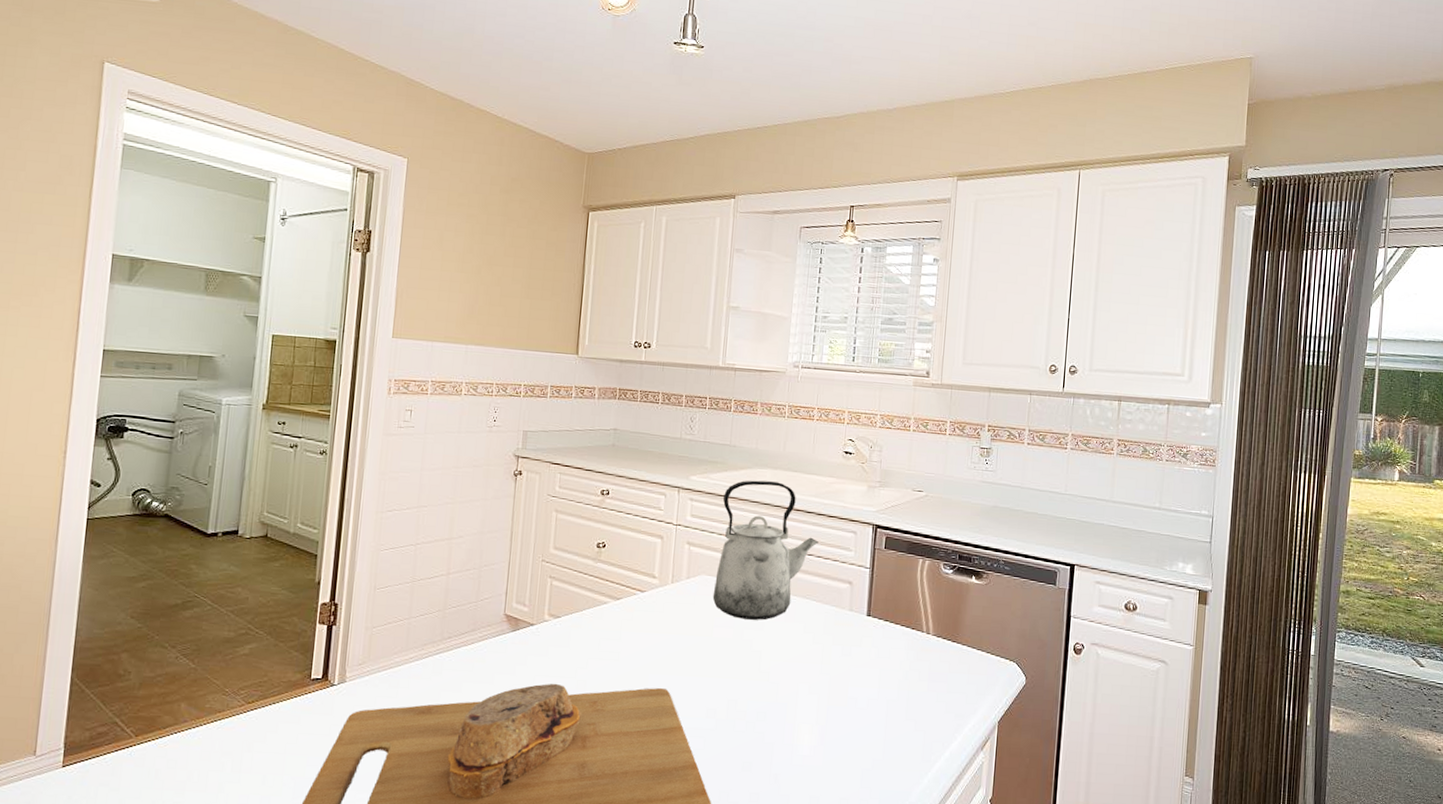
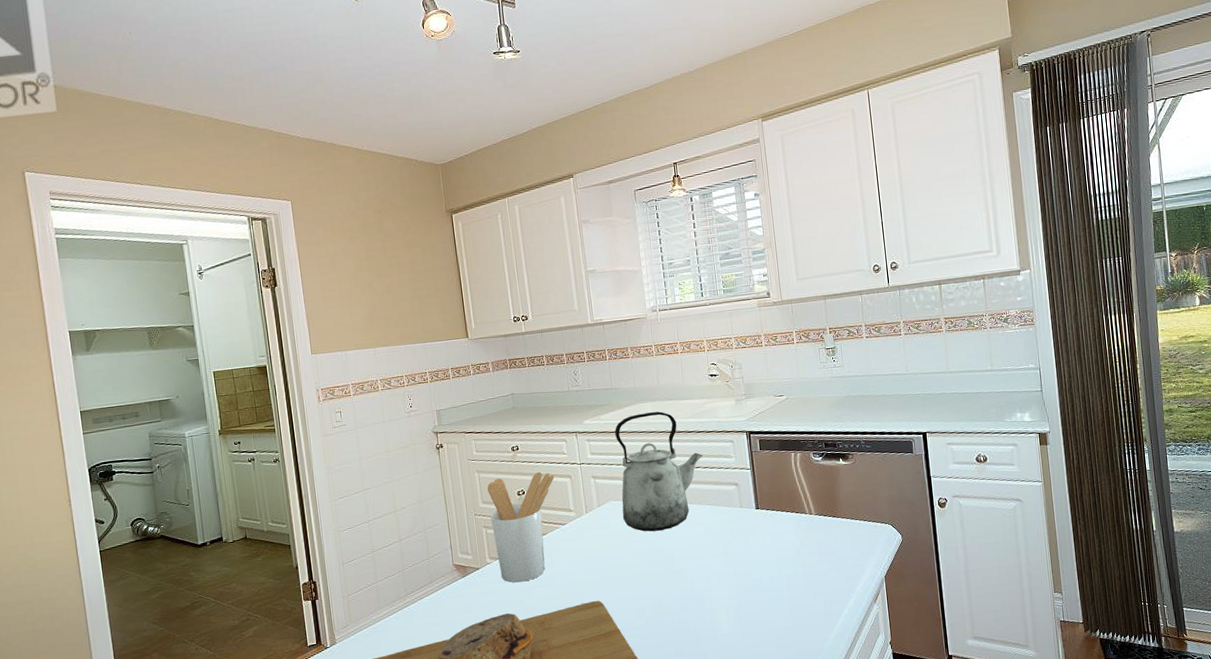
utensil holder: none [557,523,644,650] -> present [487,471,555,583]

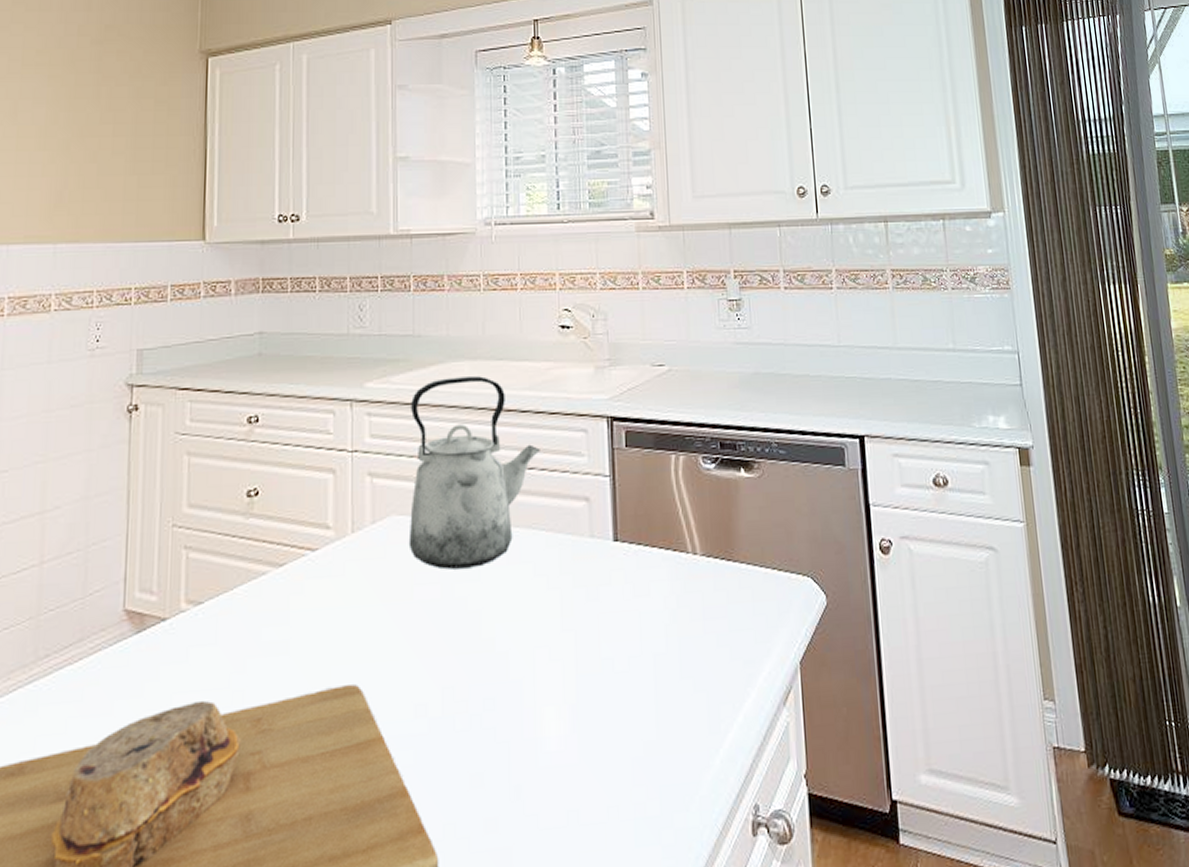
utensil holder: present [487,471,555,583] -> none [197,460,309,647]

